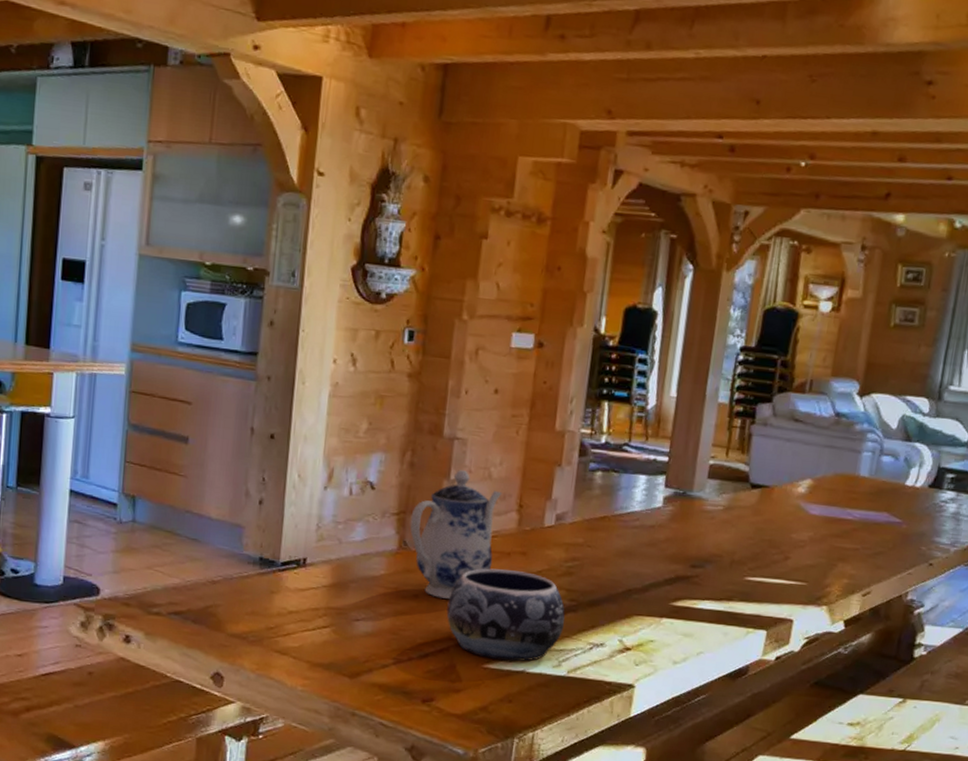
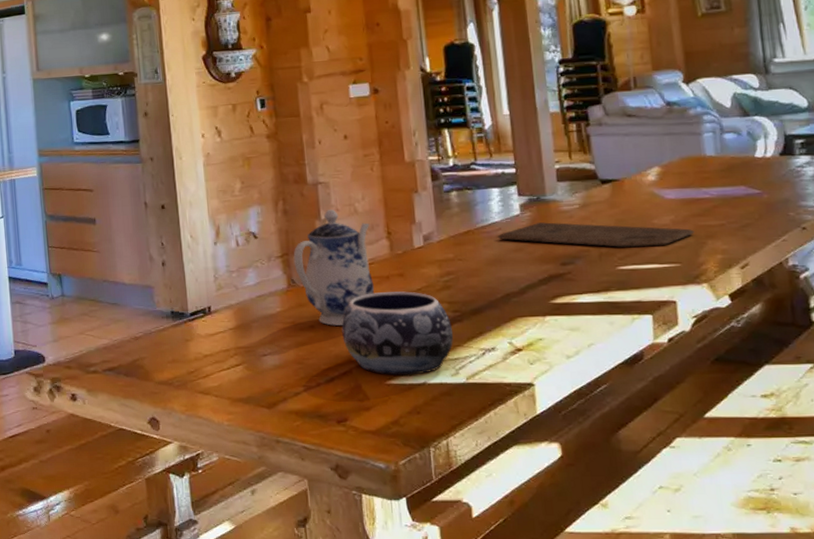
cutting board: none [633,519,828,562] -> present [497,222,694,247]

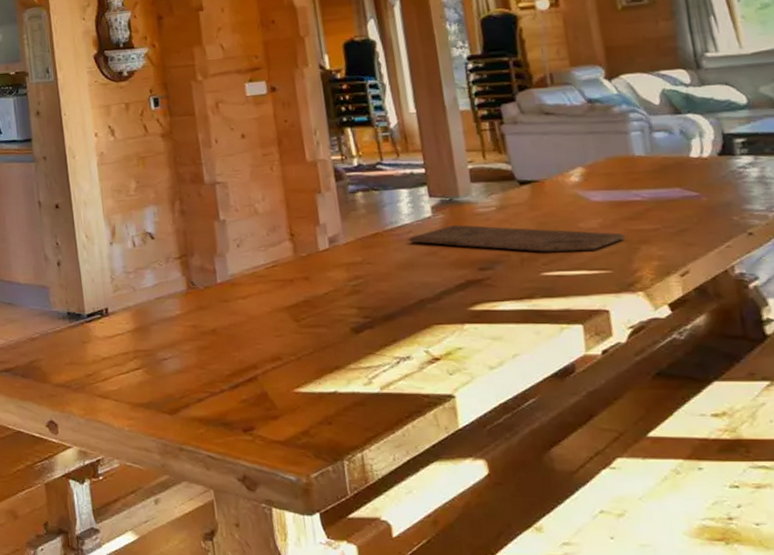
teapot: present [293,209,375,326] -> none [192,210,279,330]
decorative bowl: present [341,291,454,376] -> none [245,295,365,384]

